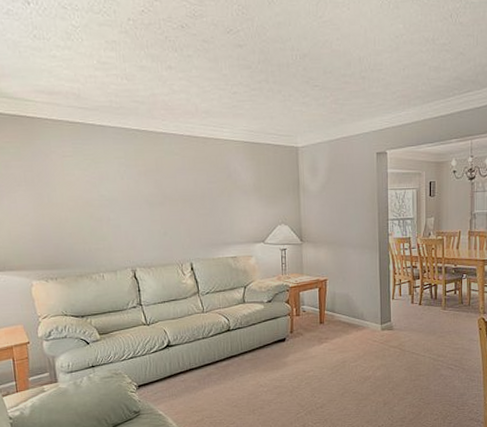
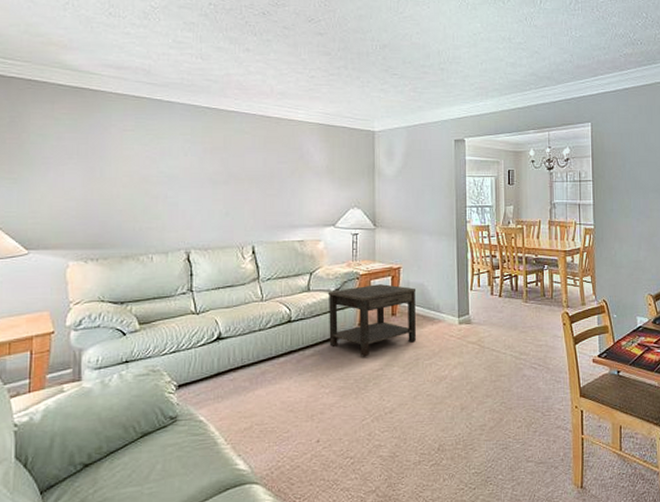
side table: none [261,295,342,361] -> present [327,284,417,357]

